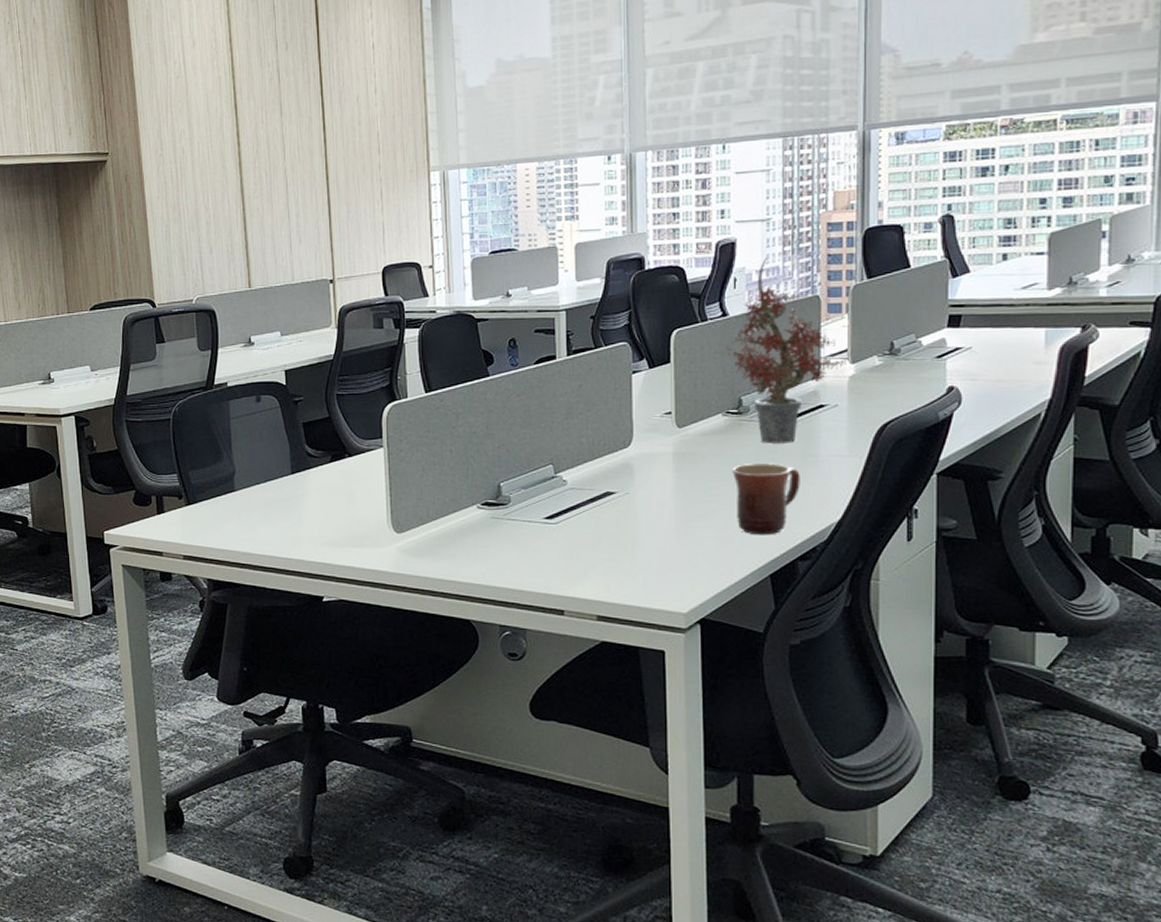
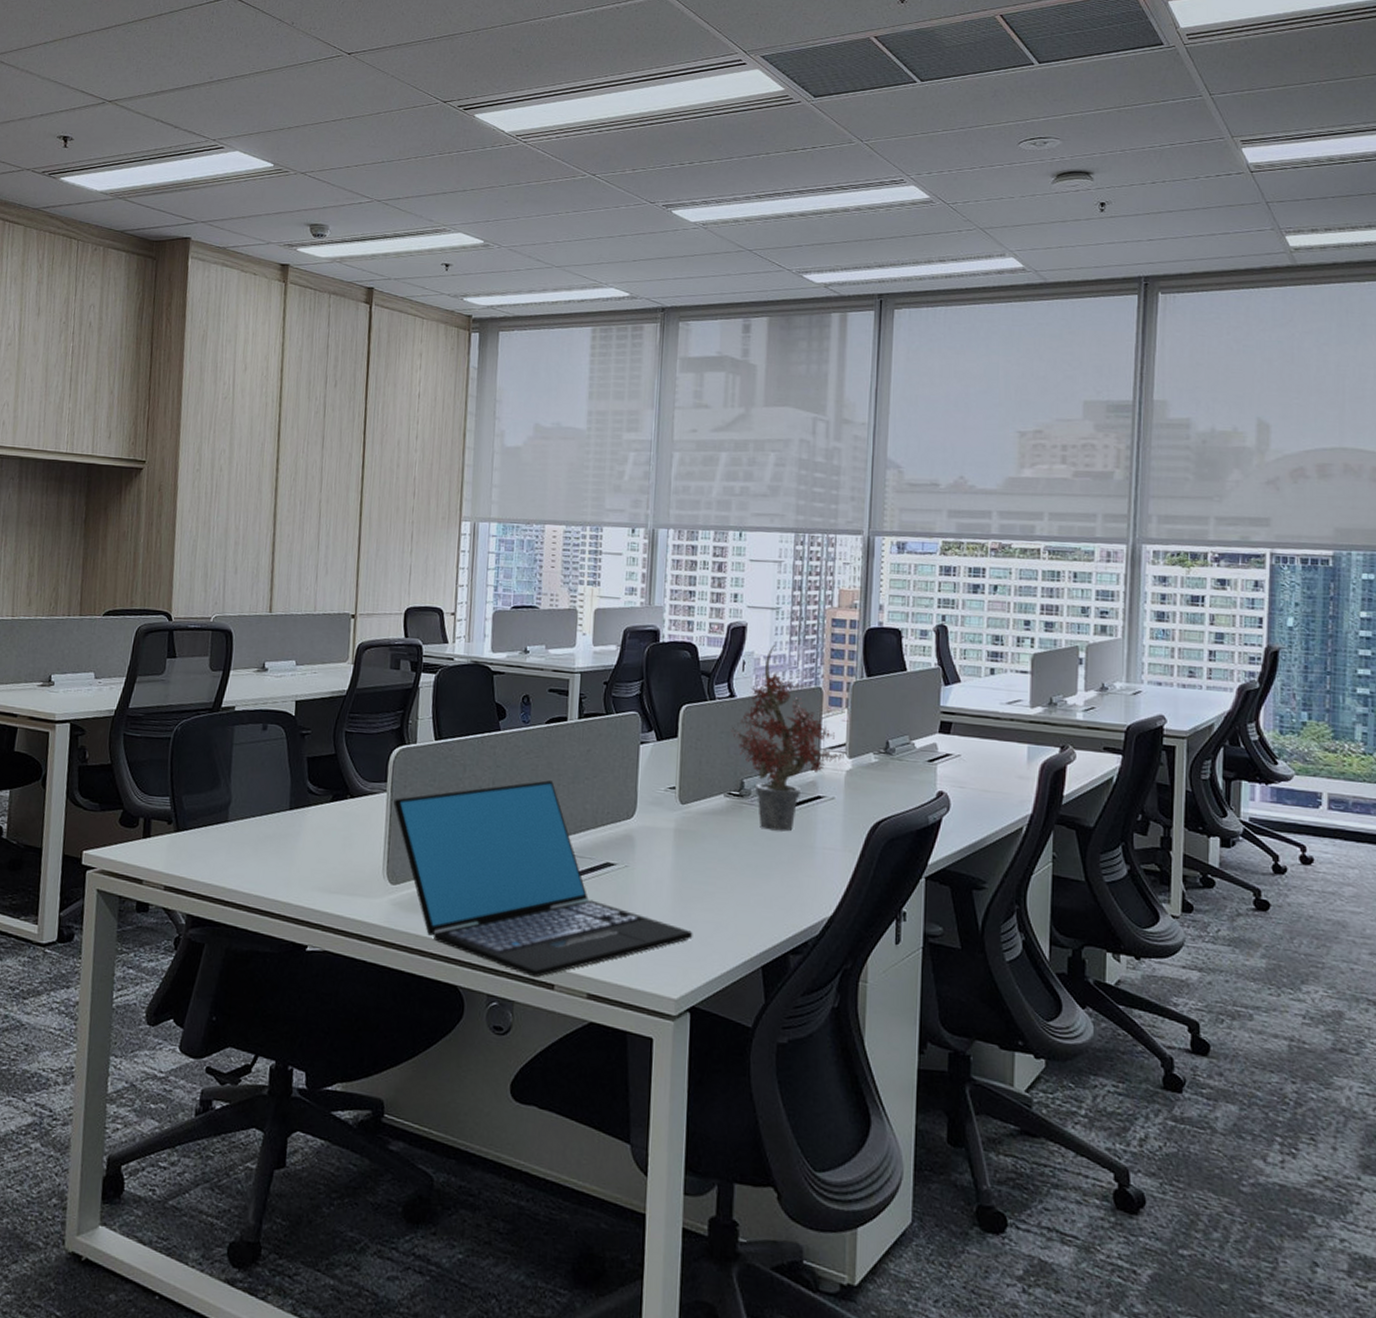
laptop: none [391,419,699,606] -> present [393,780,693,978]
mug: present [732,463,800,535] -> none [731,848,796,925]

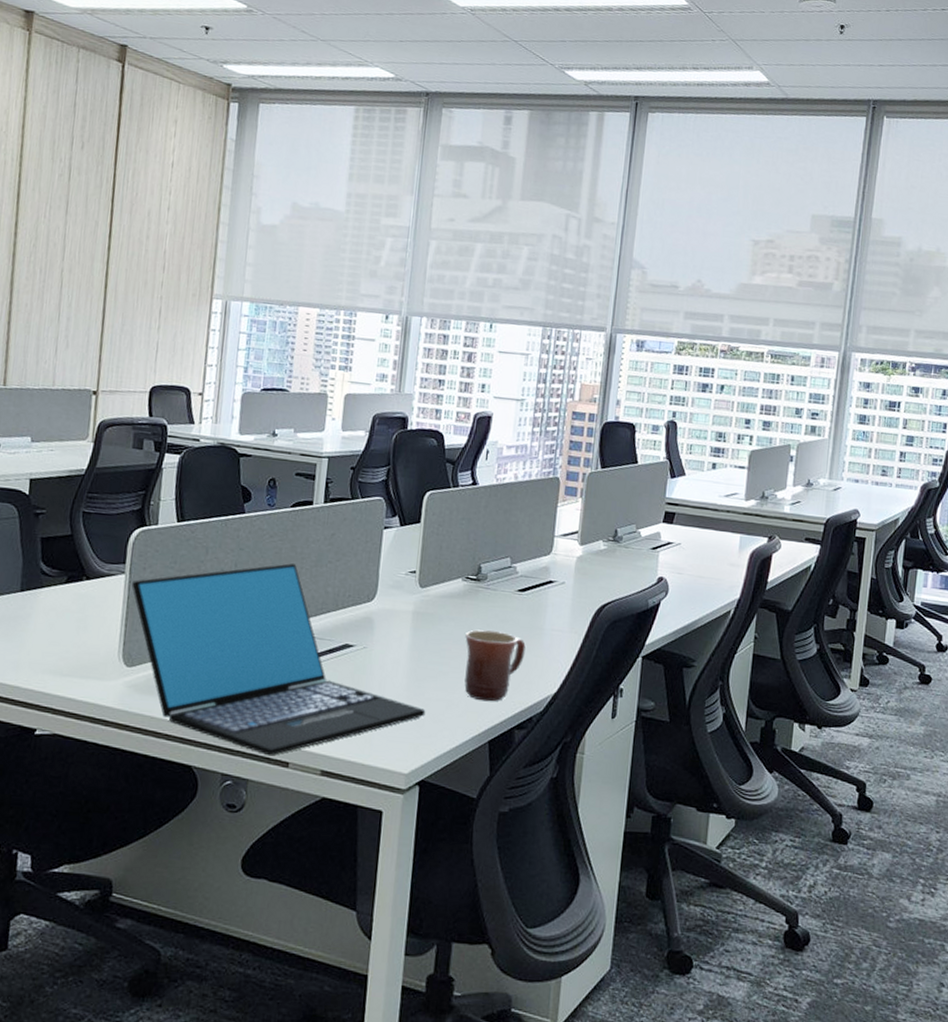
potted plant: present [731,644,847,832] -> none [472,434,579,614]
mug: none [731,848,796,925] -> present [464,630,526,702]

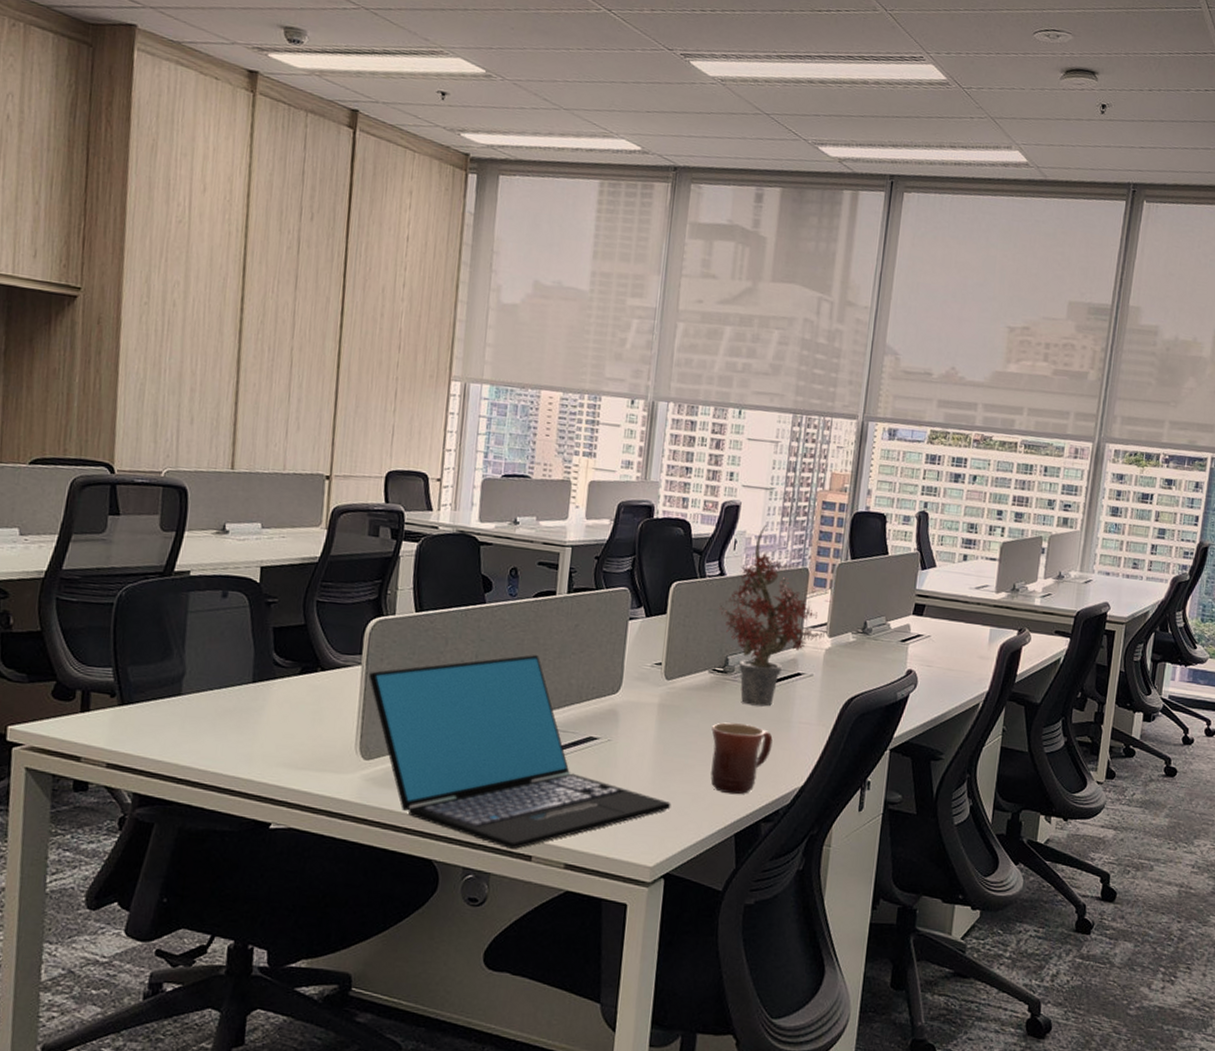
potted plant: none [472,434,579,614] -> present [719,524,828,707]

